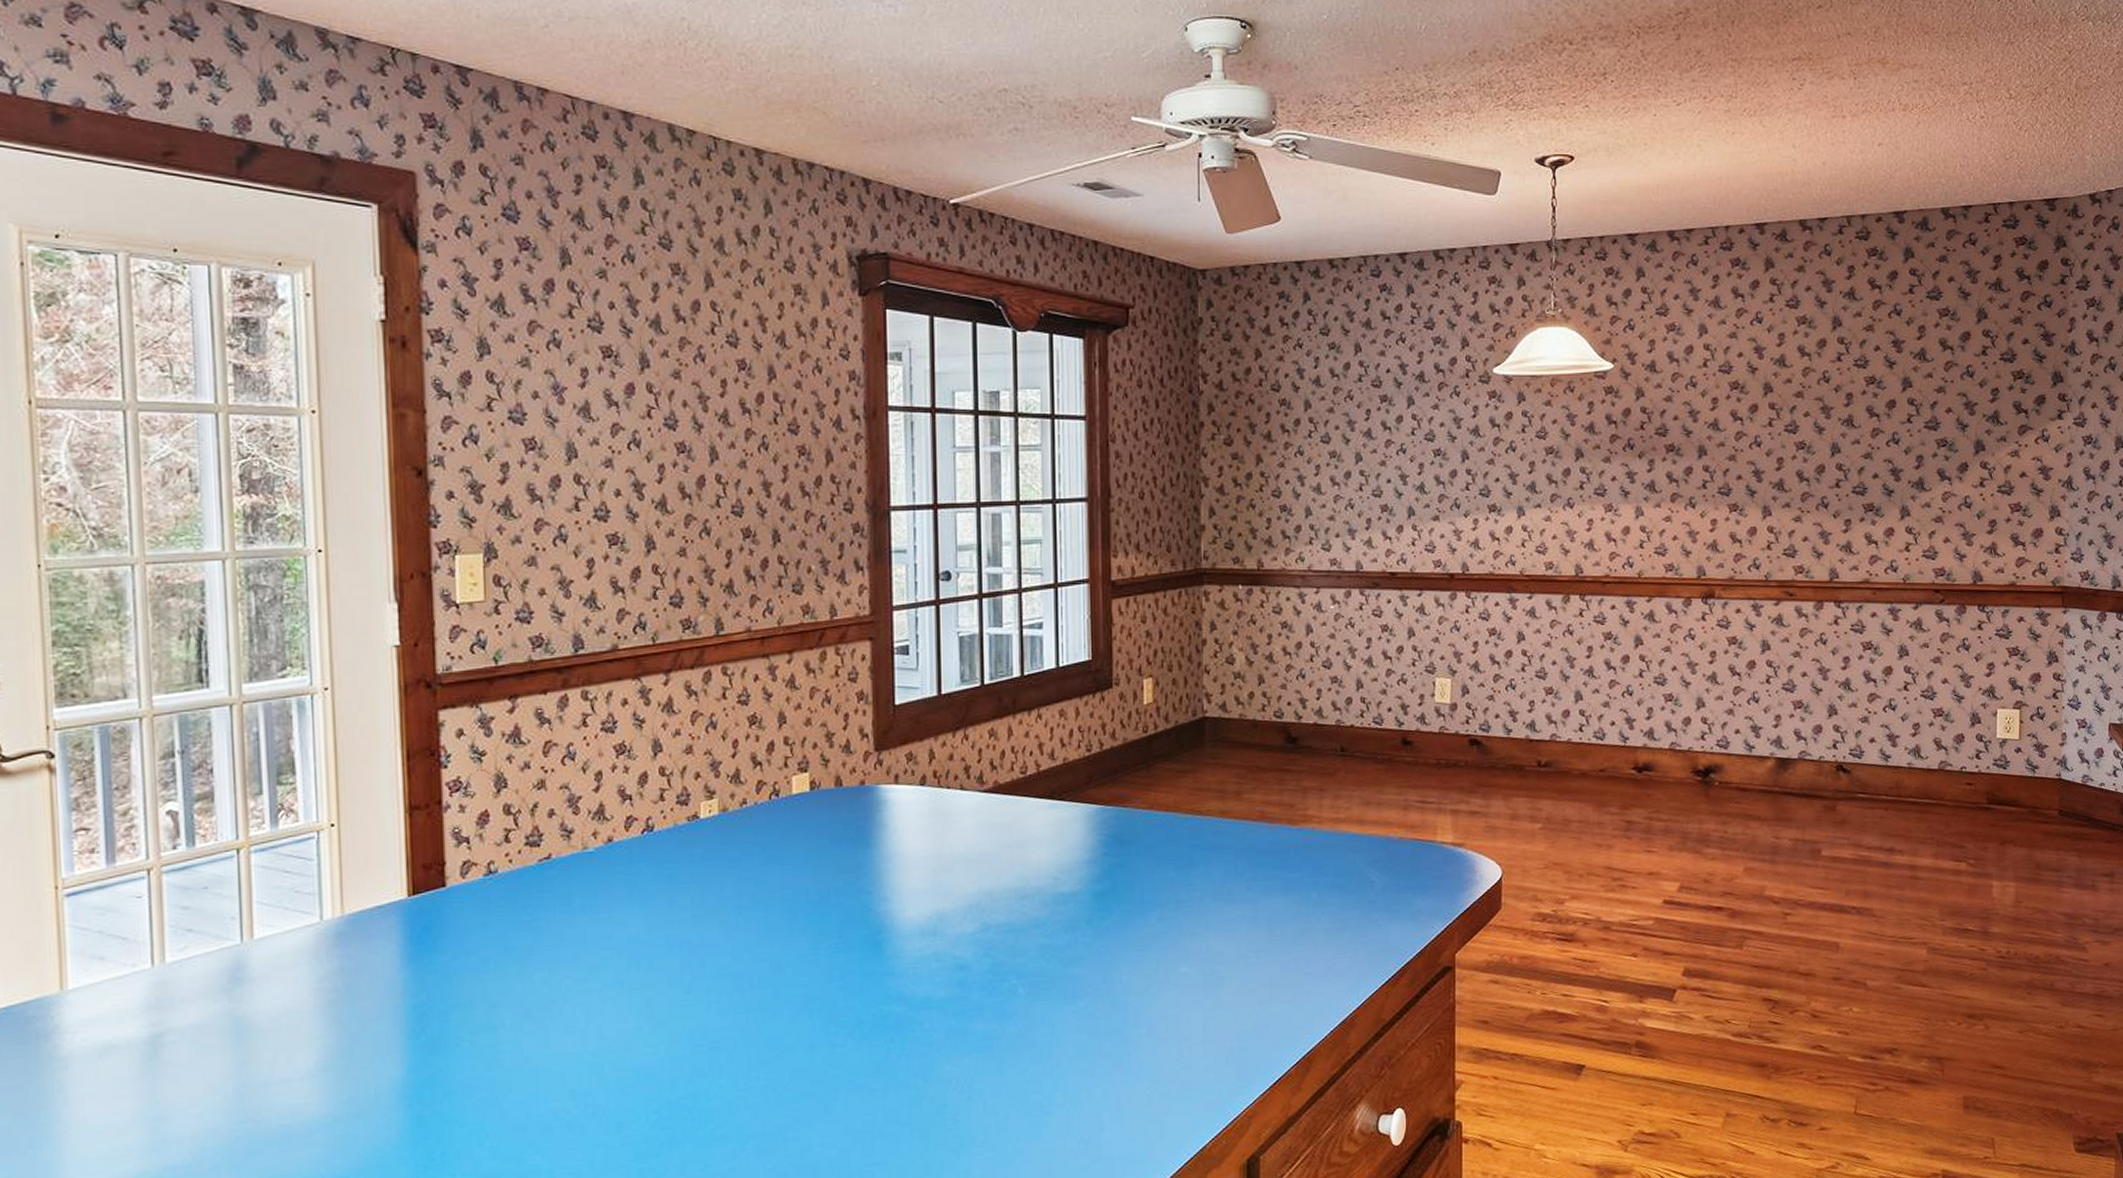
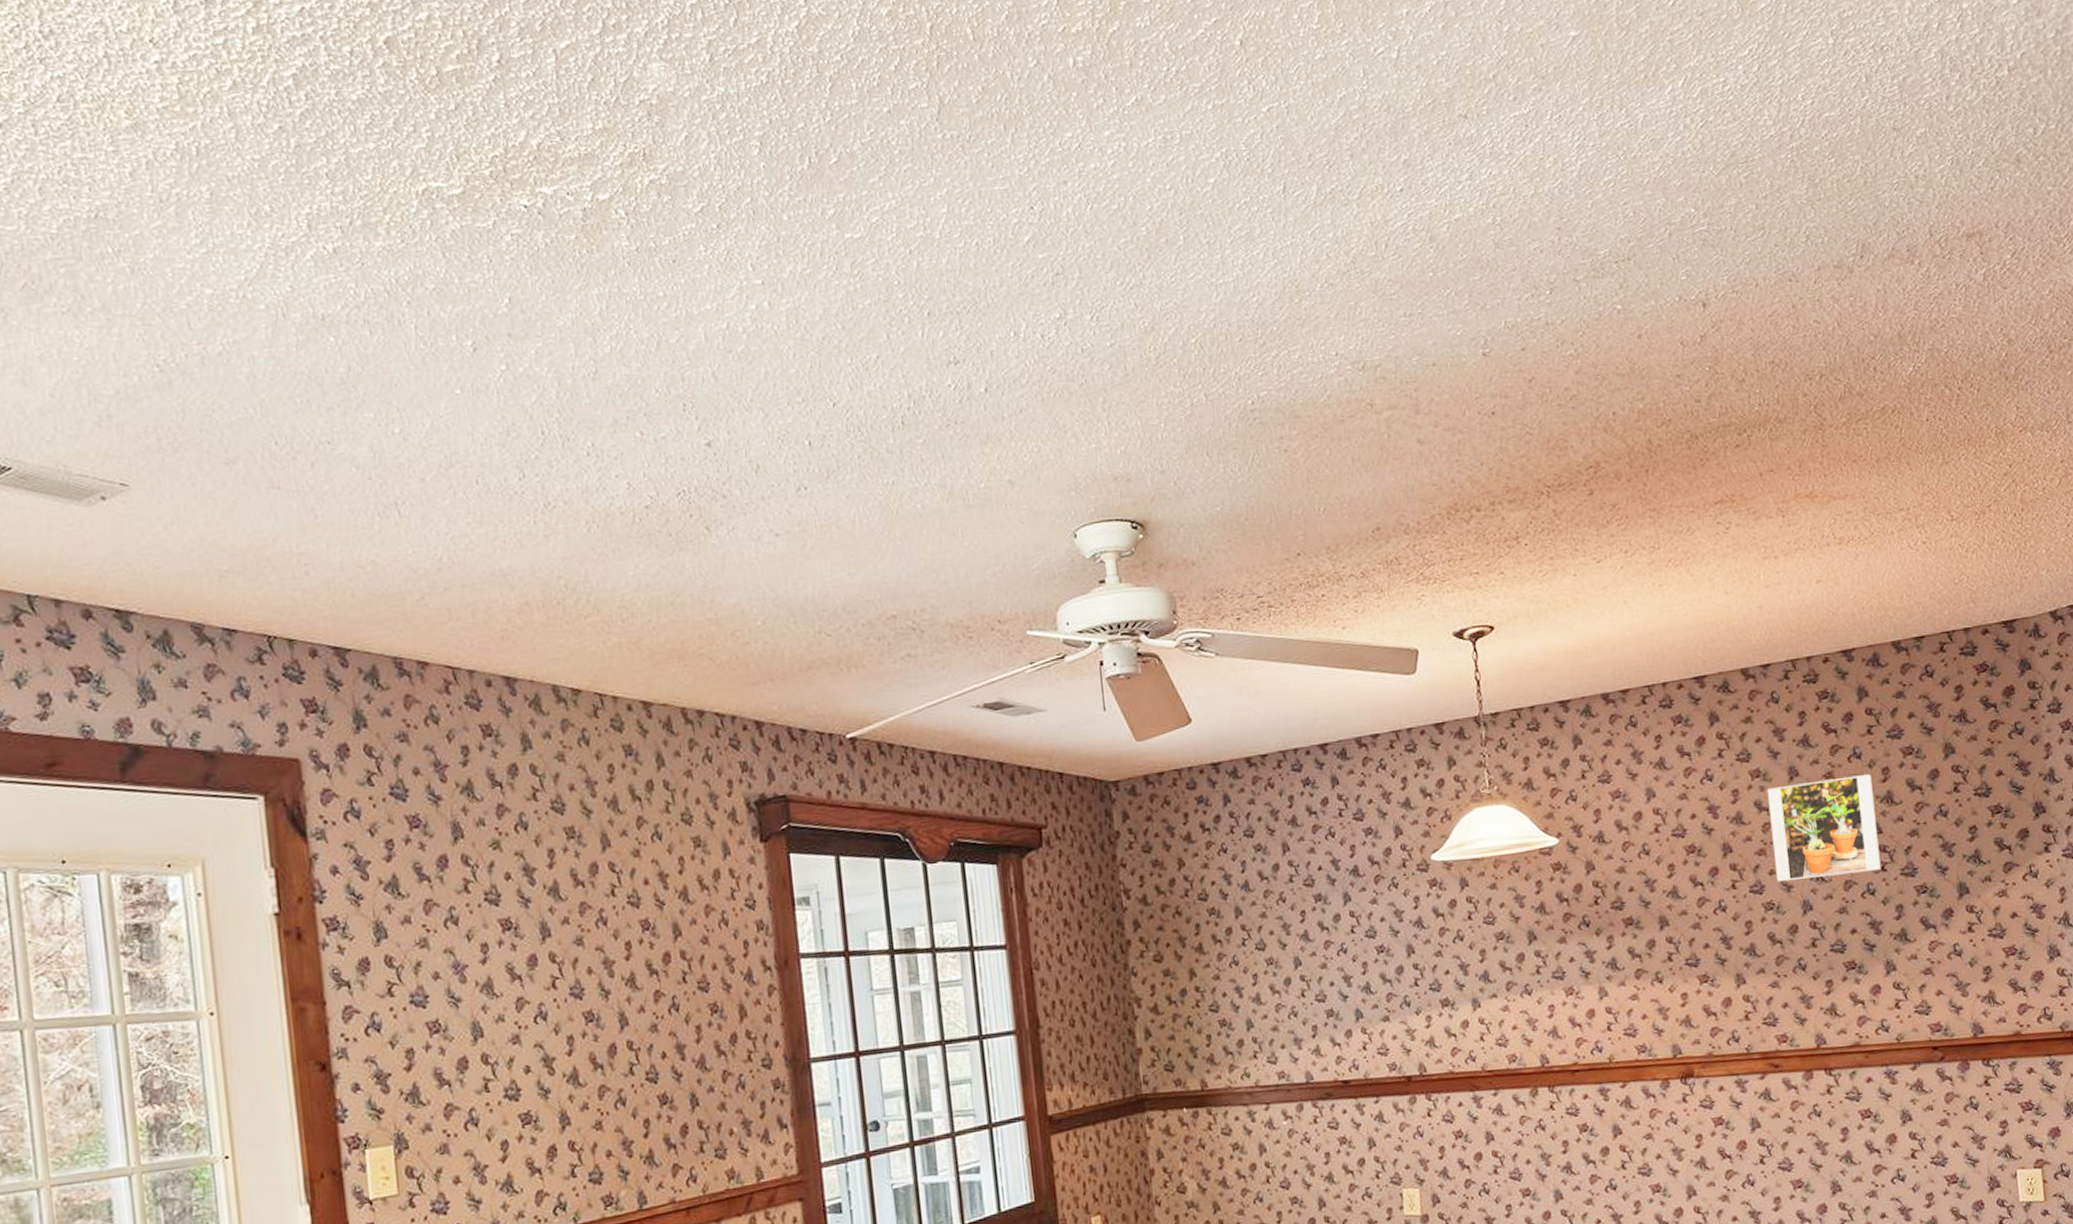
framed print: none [1810,331,1908,424] -> present [1767,774,1881,882]

